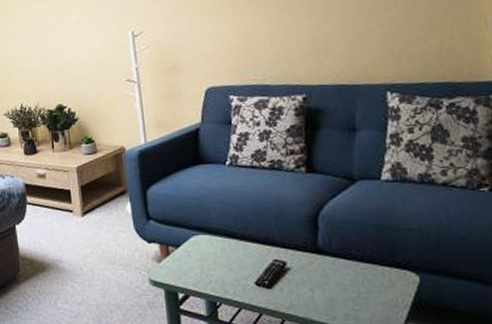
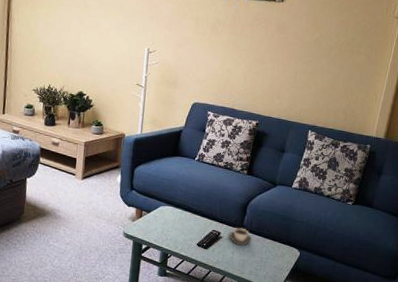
cup: none [300,250,337,277] -> present [229,227,252,246]

